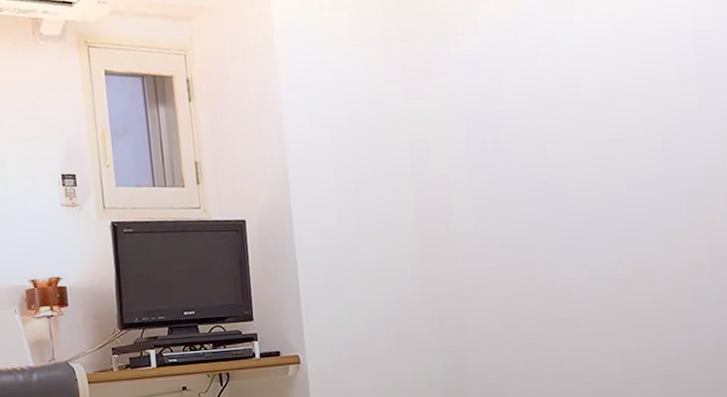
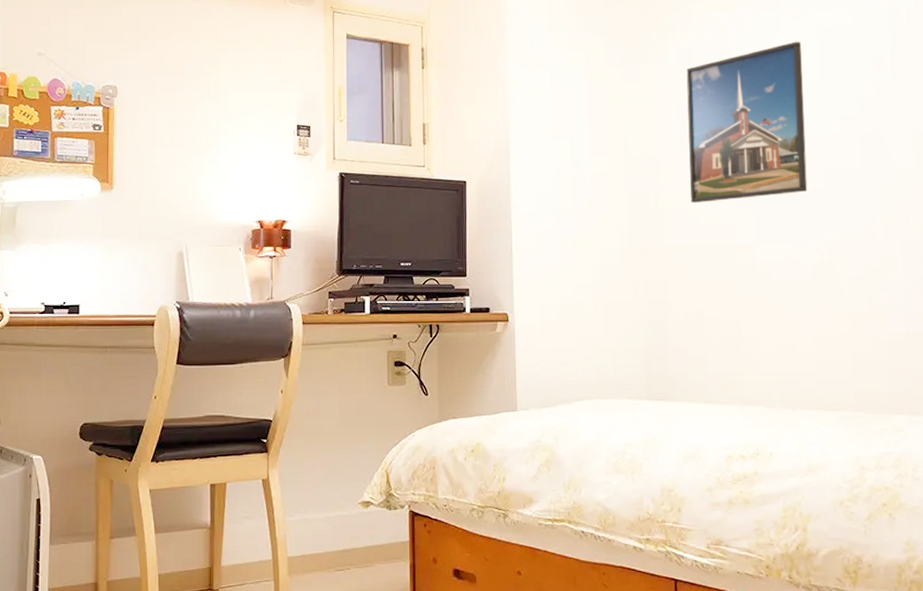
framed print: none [473,36,608,224] -> present [686,41,808,204]

